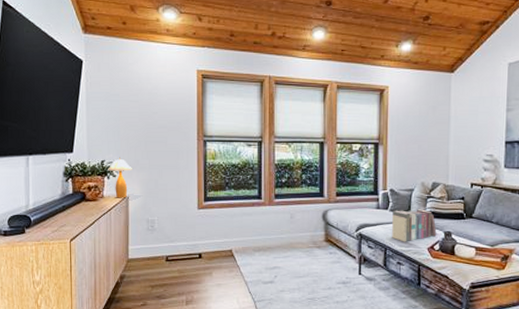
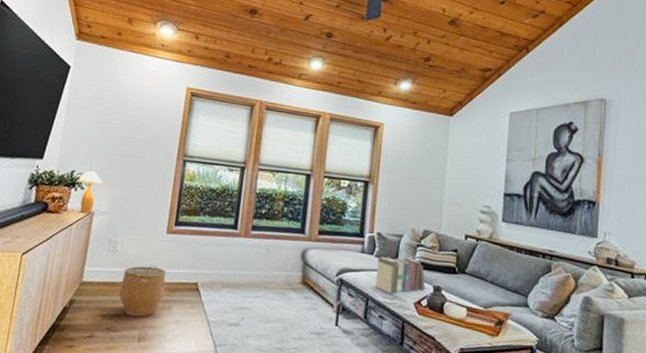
basket: none [162,238,204,284] -> present [119,265,167,317]

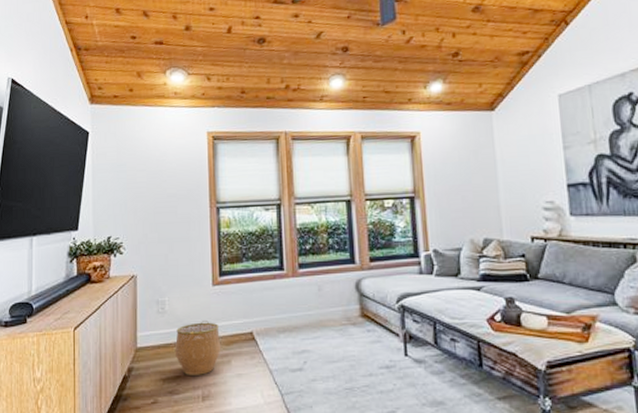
table lamp: present [76,169,103,214] -> none [114,232,140,278]
books: present [375,256,426,294] -> none [439,272,496,313]

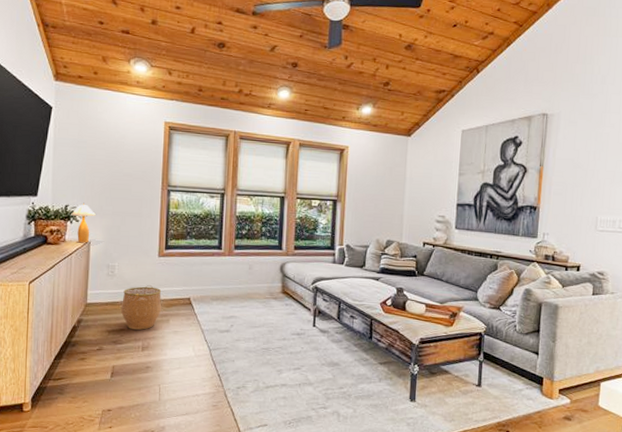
table lamp: none [114,232,140,278] -> present [71,202,96,243]

